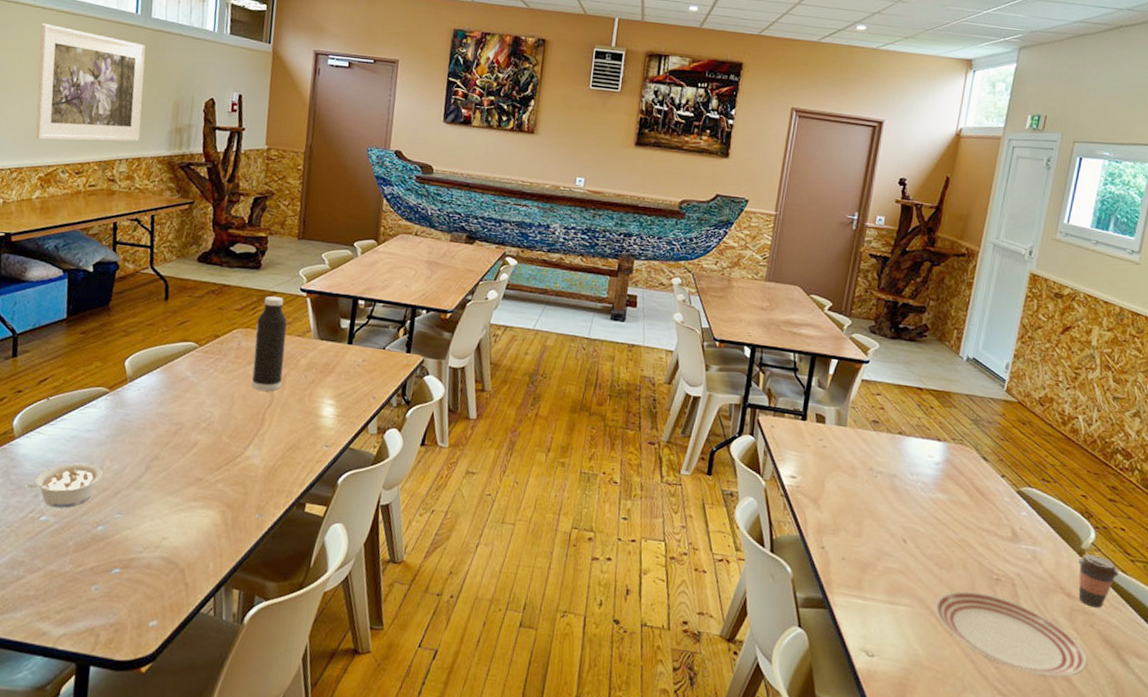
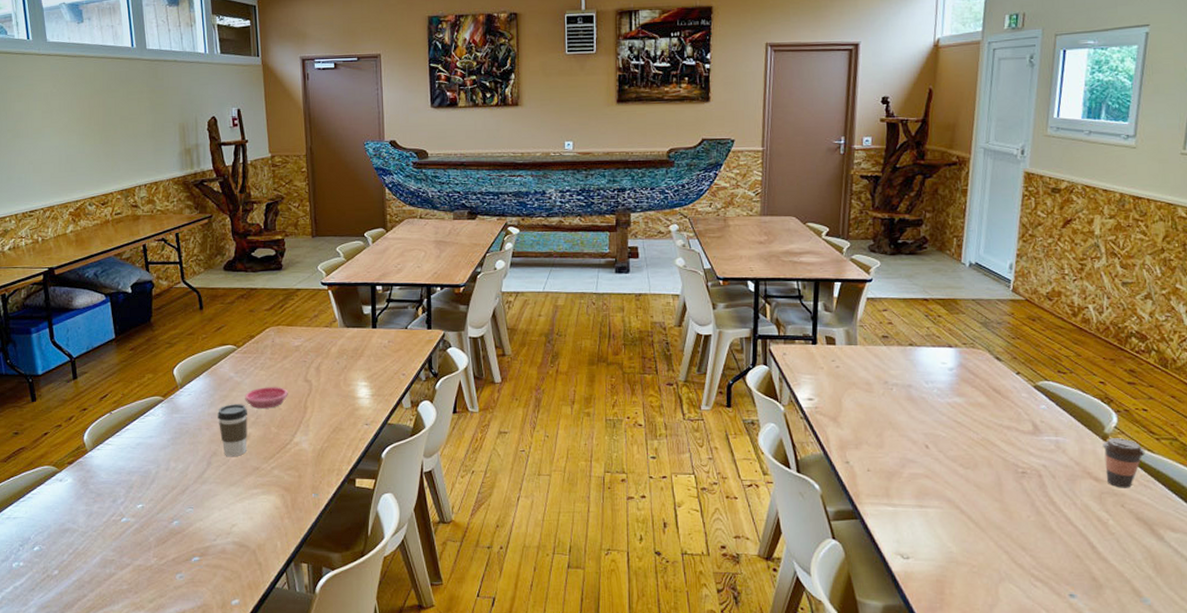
legume: present [25,463,103,508] -> none [103,467,169,509]
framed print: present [35,23,146,142] -> none [49,69,154,178]
coffee cup: none [165,405,199,463] -> present [218,404,247,456]
saucer: none [198,392,247,416] -> present [245,387,288,409]
water bottle: present [251,295,287,391] -> none [286,292,317,381]
dinner plate: present [934,591,1087,678] -> none [963,487,1122,558]

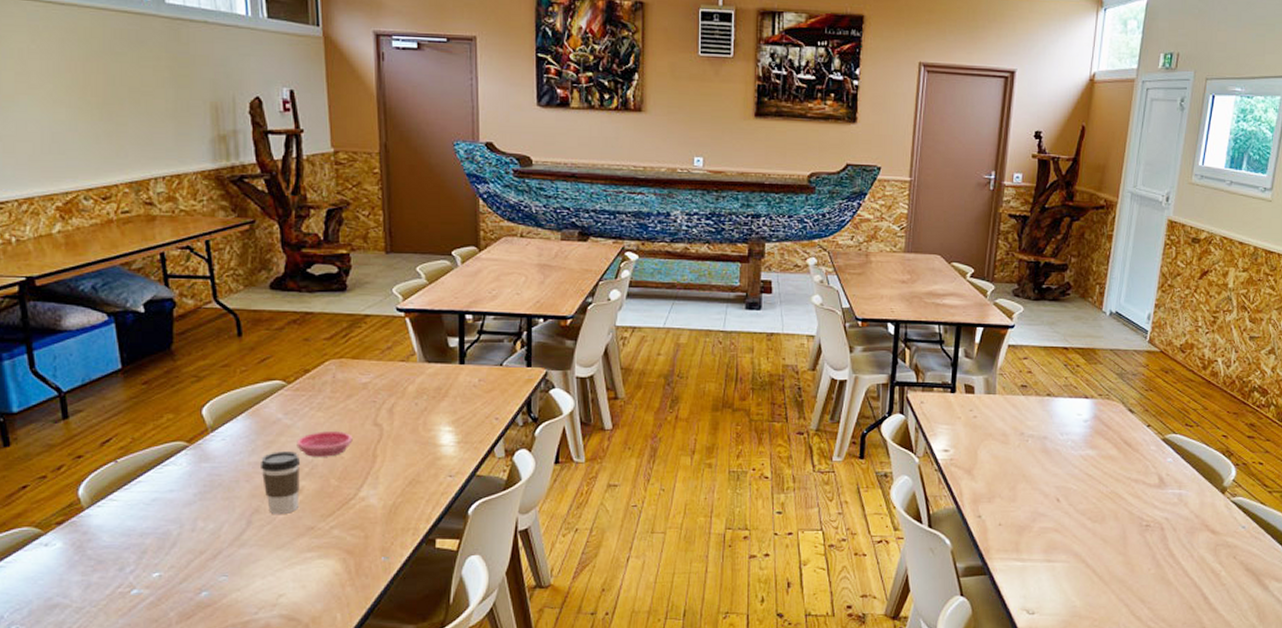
coffee cup: present [1103,438,1145,488] -> none [1221,491,1258,540]

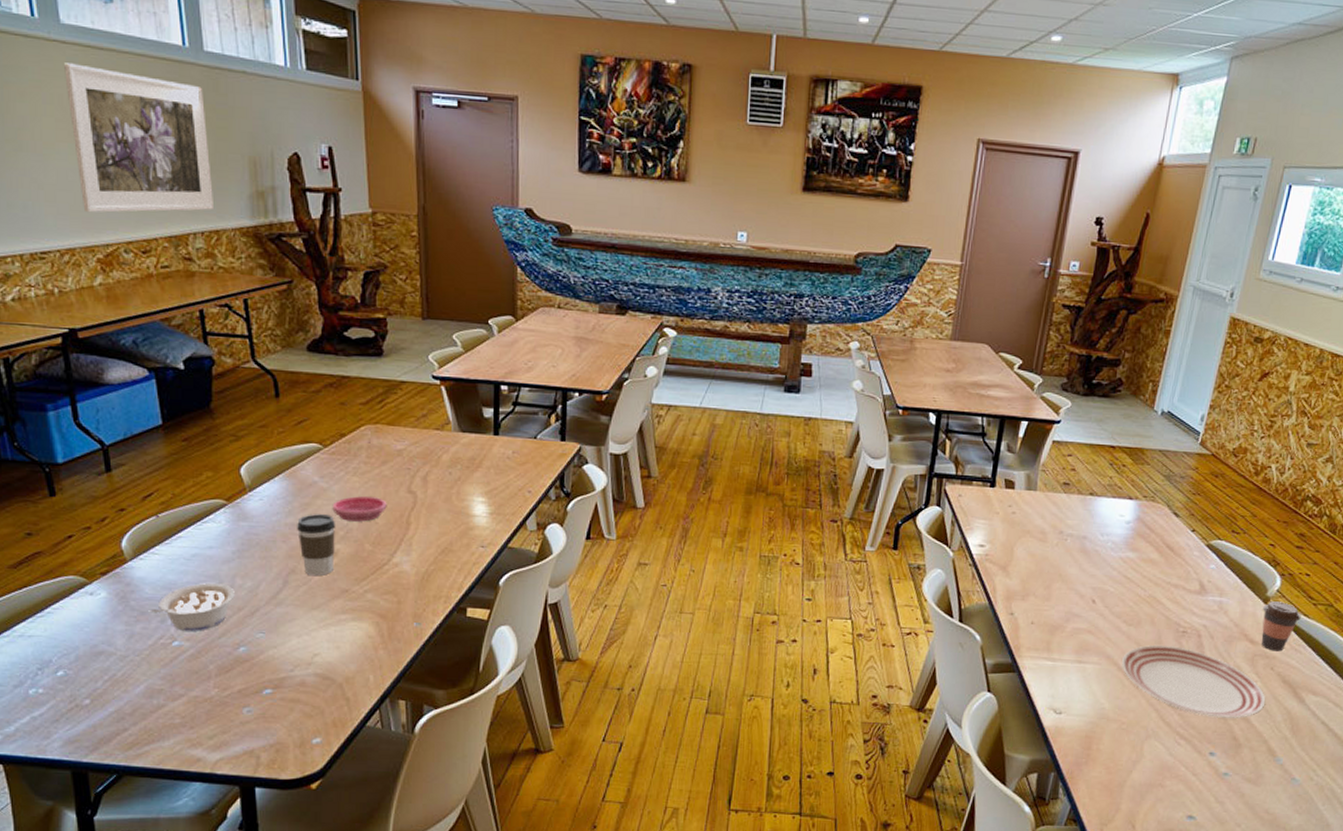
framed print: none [25,18,176,162] -> present [64,63,215,213]
legume: none [106,528,196,578] -> present [148,583,235,631]
dinner plate: none [1089,540,1231,609] -> present [1121,645,1266,718]
coffee cup: none [1221,491,1258,540] -> present [1261,601,1301,651]

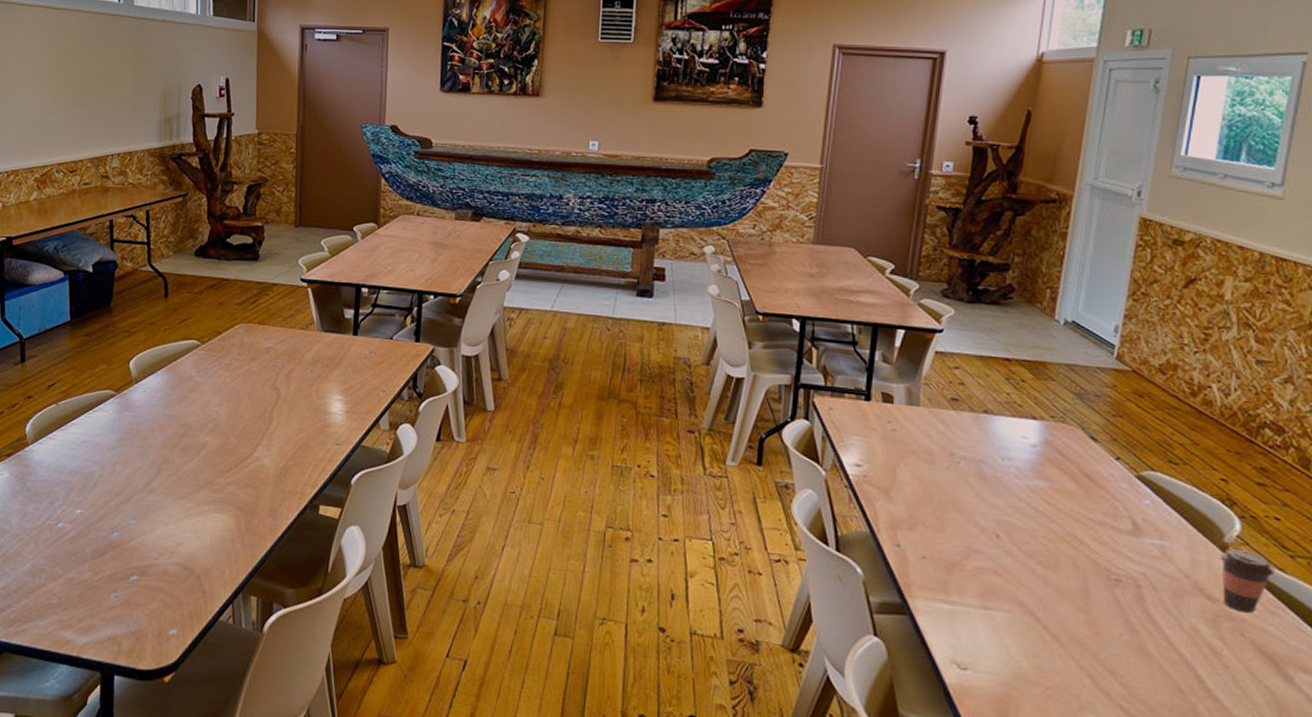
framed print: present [64,63,215,213] -> none [27,21,131,140]
legume: present [148,583,235,631] -> none [41,468,114,514]
coffee cup: present [297,514,335,575] -> none [173,406,206,466]
saucer: present [332,496,387,522] -> none [204,391,253,416]
dinner plate: present [1121,645,1266,718] -> none [1038,593,1238,696]

